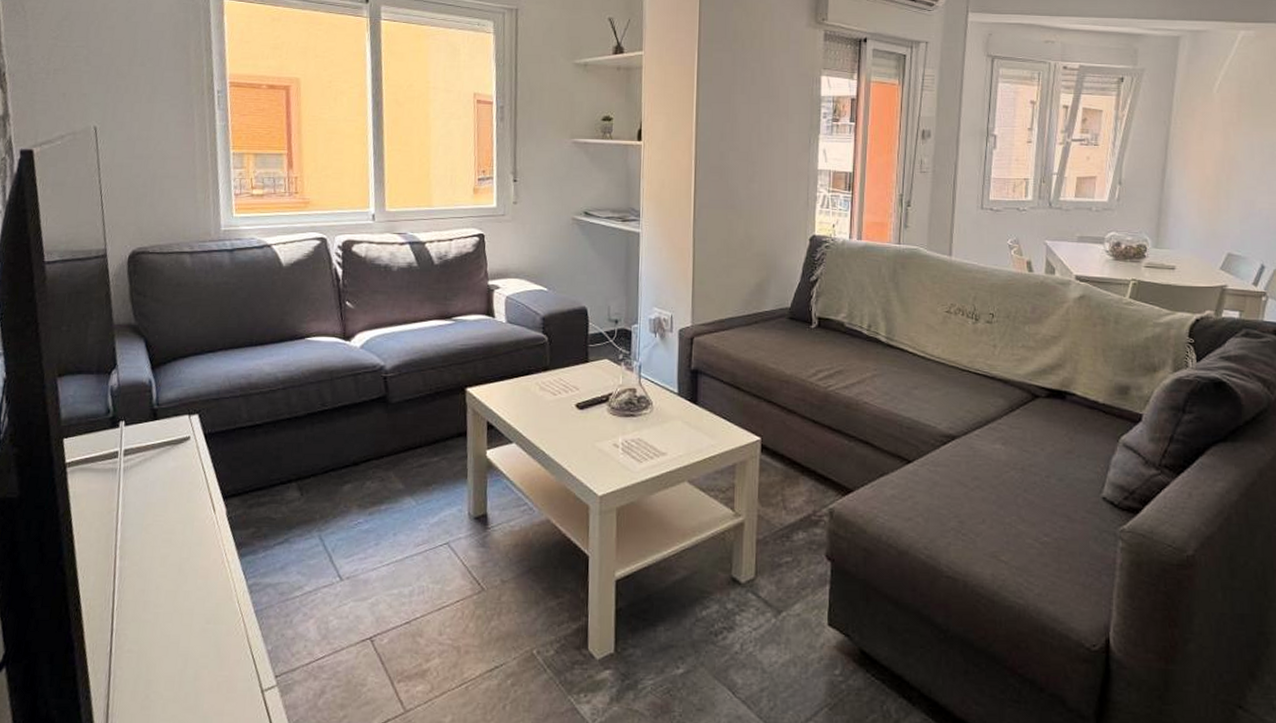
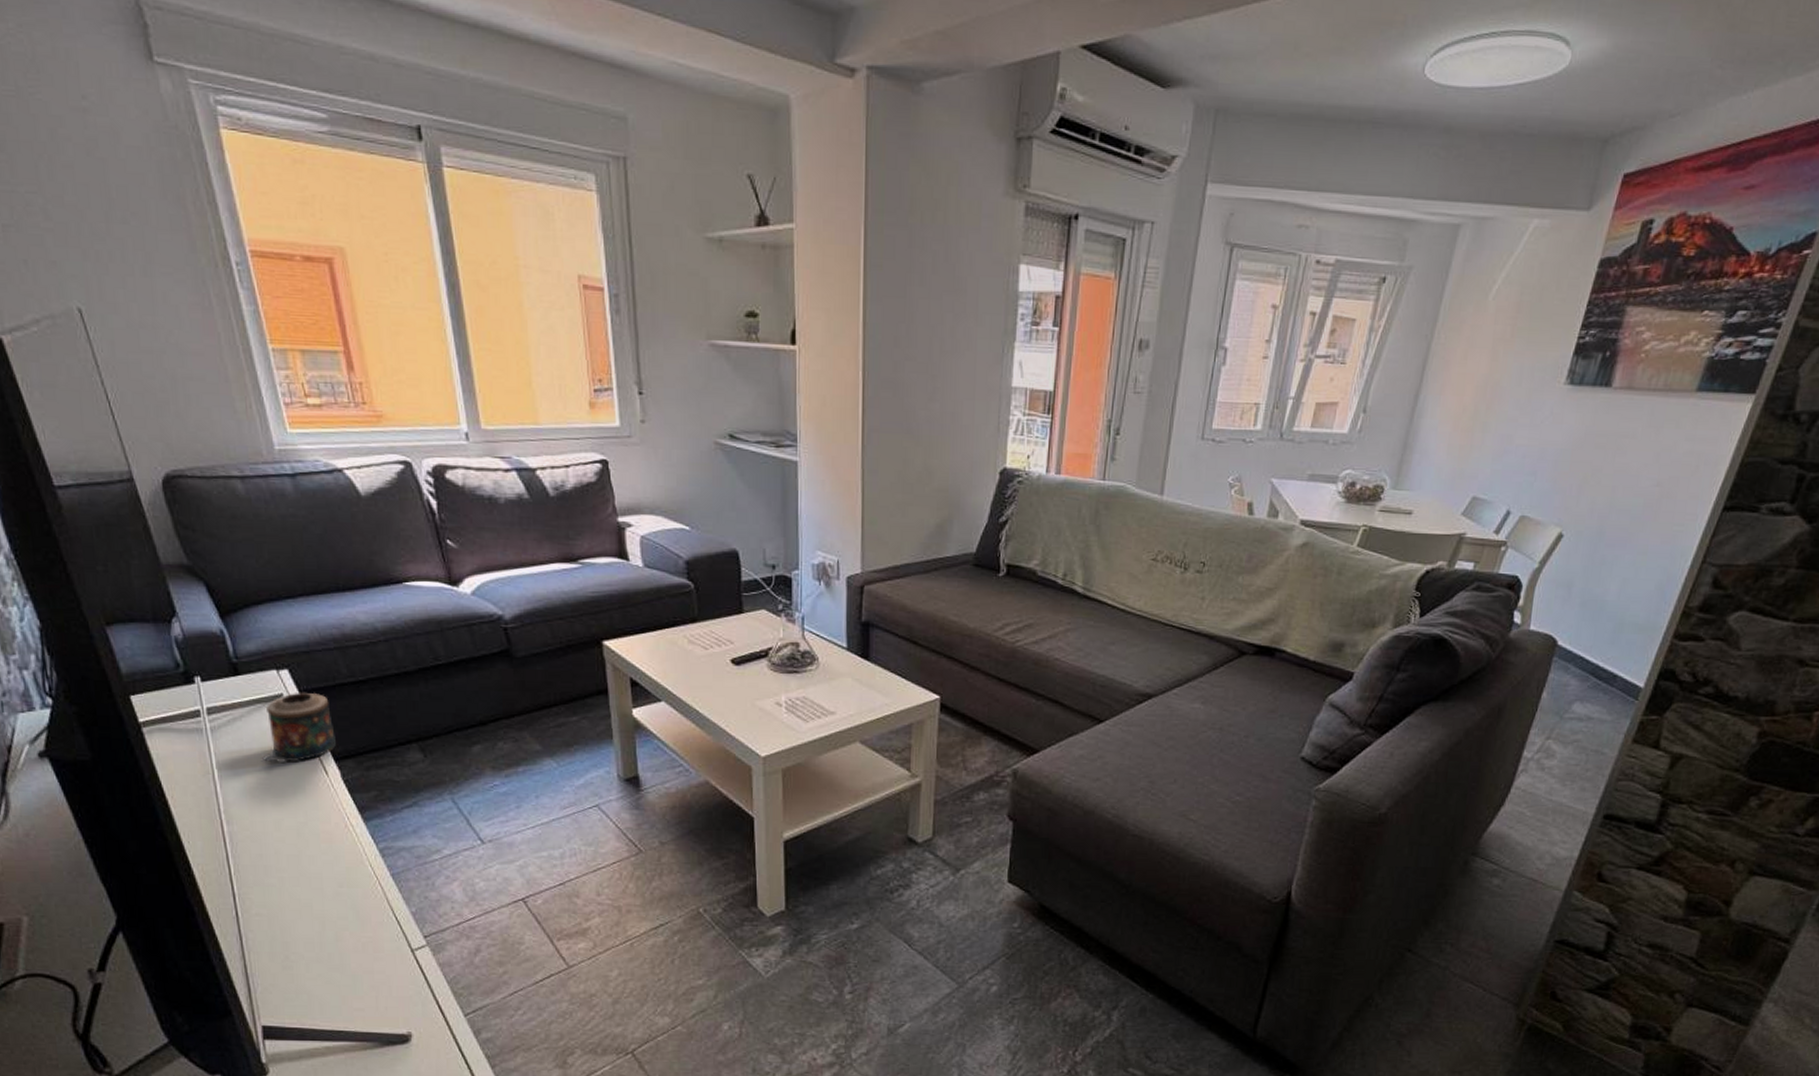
candle: none [160,435,228,500] -> present [261,692,336,763]

